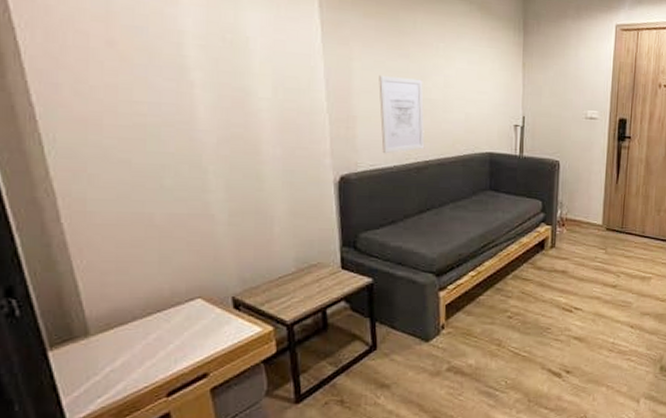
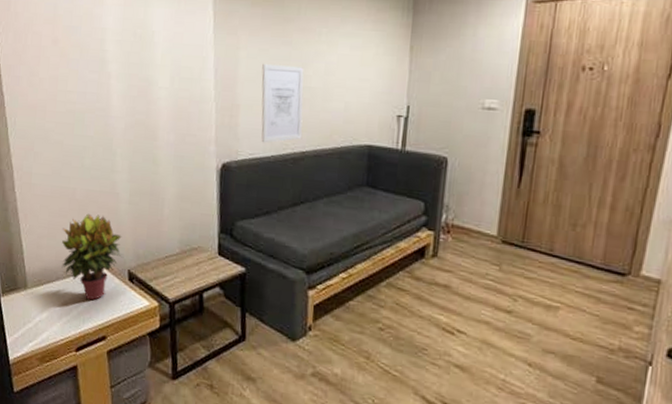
potted plant: none [137,240,225,337] -> present [61,213,123,301]

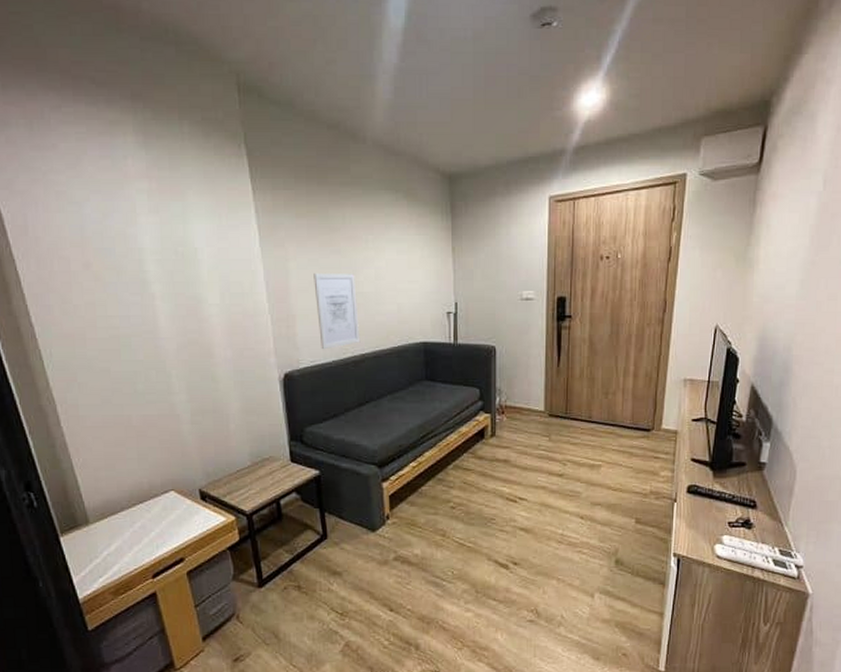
potted plant: present [61,213,123,301] -> none [121,438,192,525]

